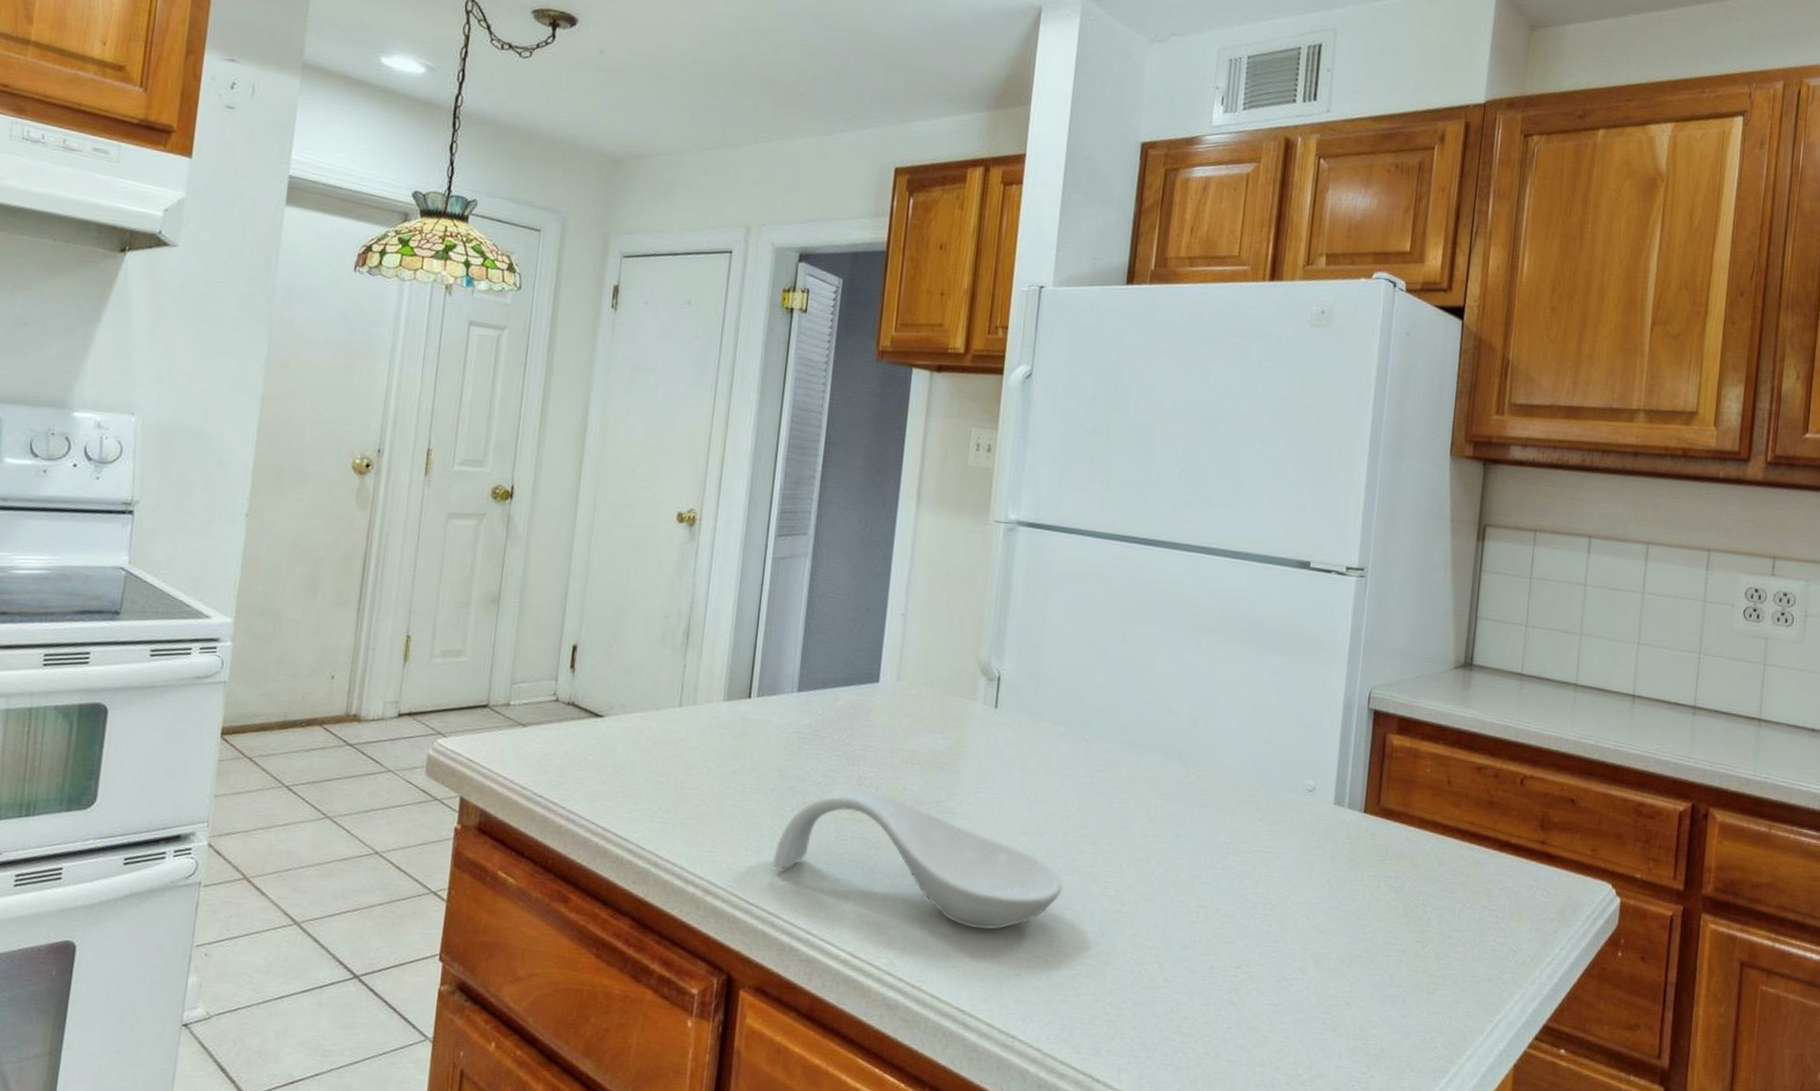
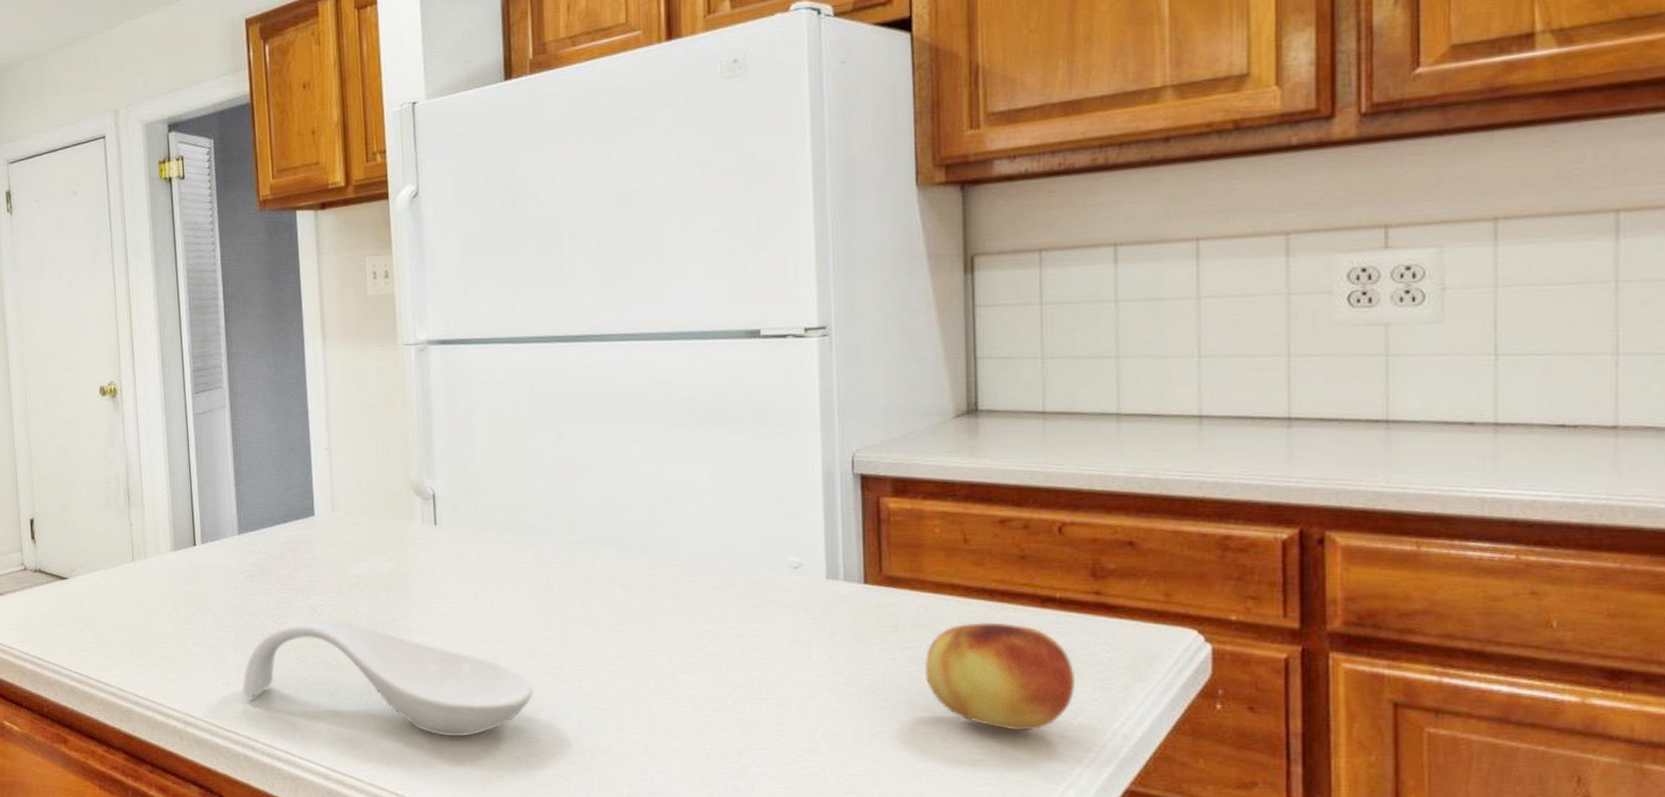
fruit: none [1402,859,1519,965] -> present [924,622,1076,731]

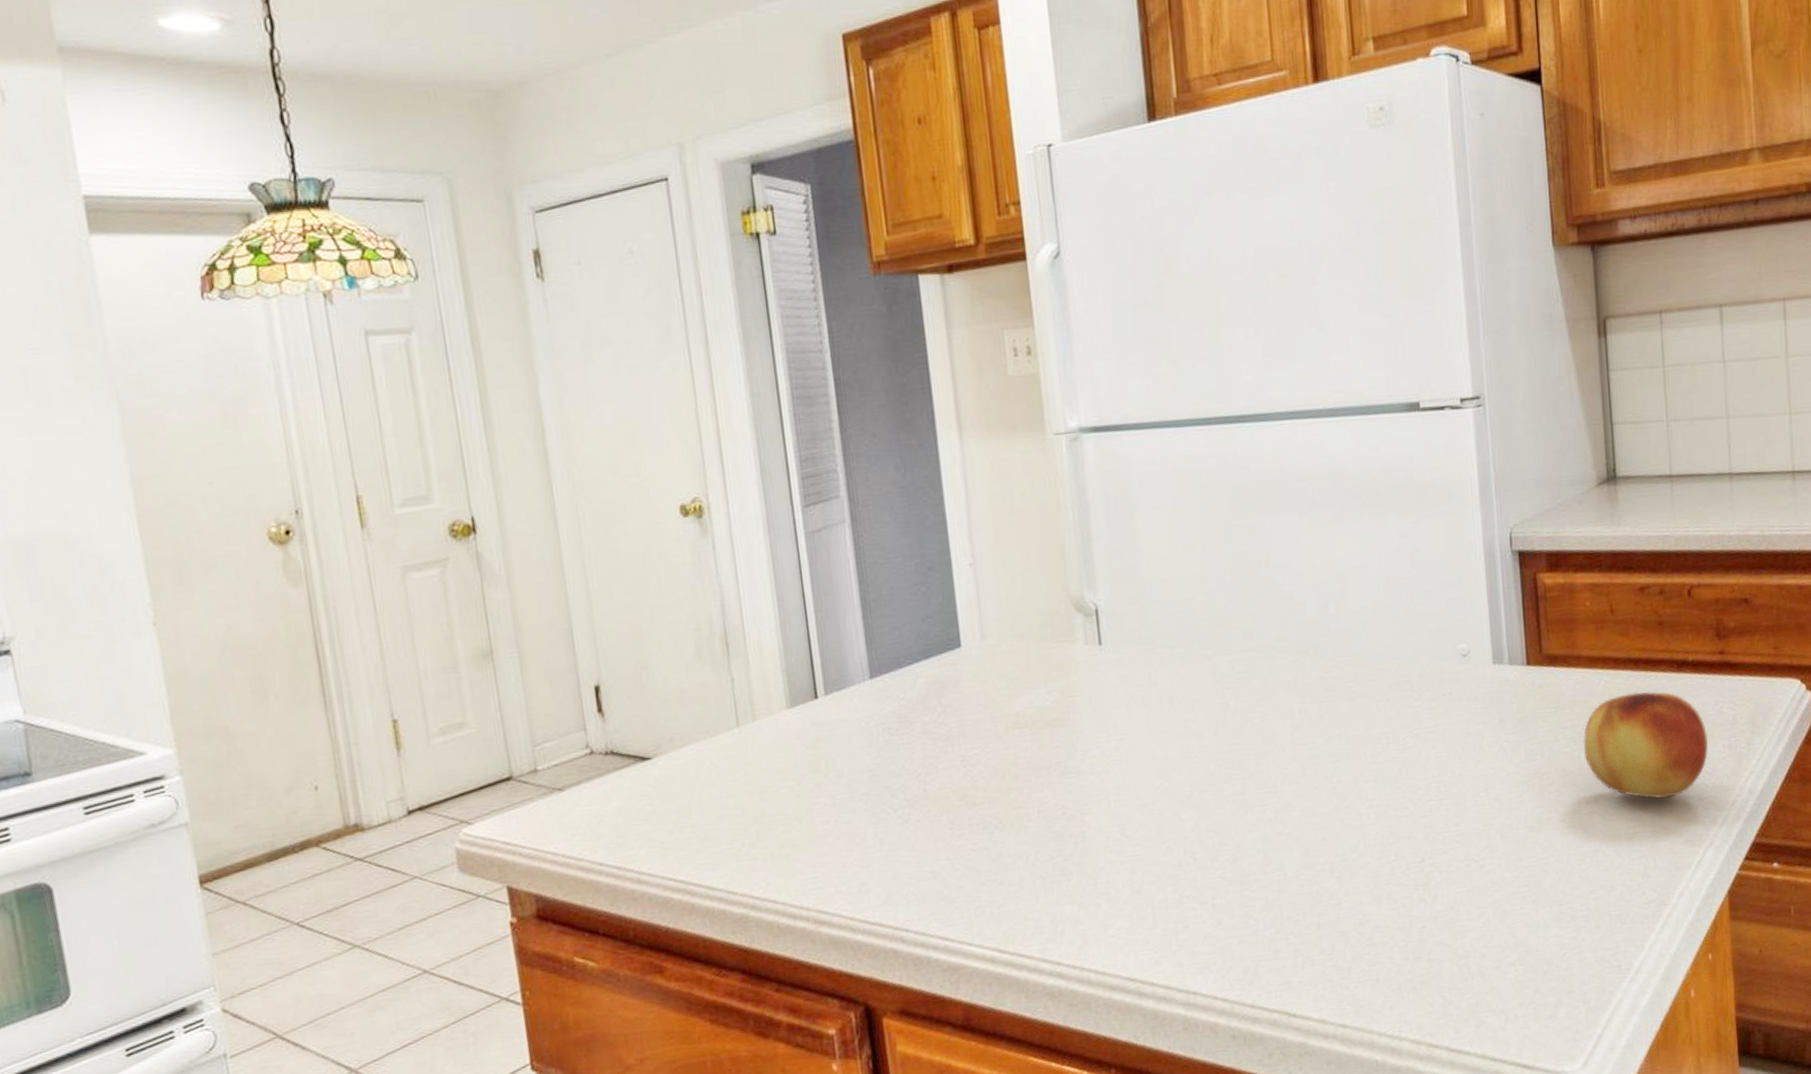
spoon rest: present [242,616,534,737] -> none [885,768,1216,891]

